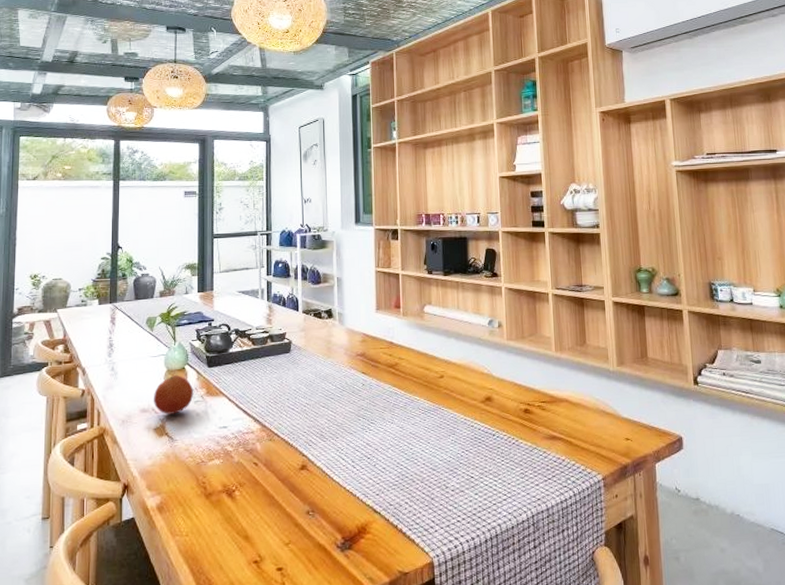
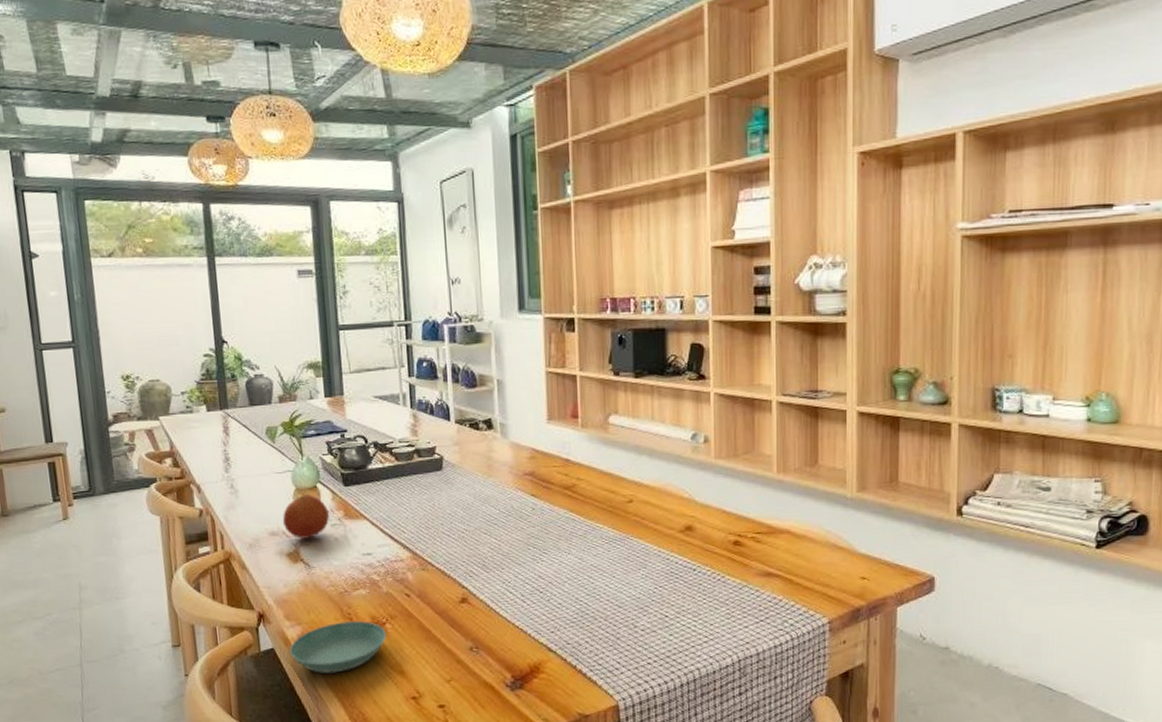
saucer: none [147,489,235,542] -> present [289,621,387,674]

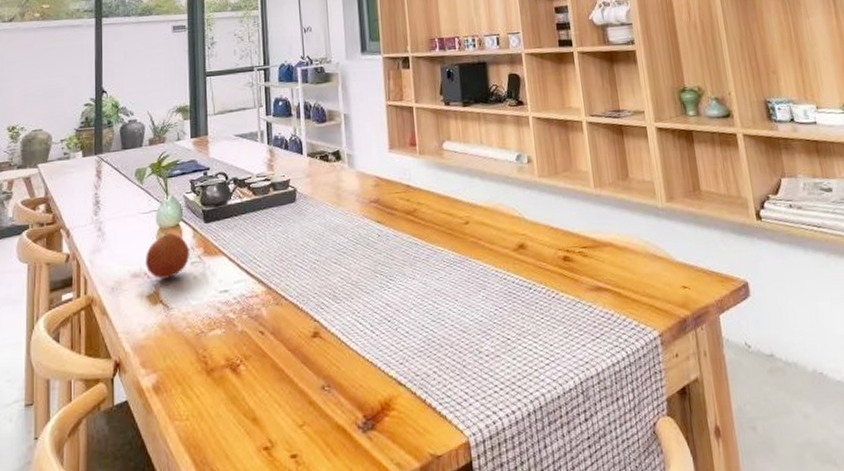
saucer: present [289,621,387,674] -> none [142,364,240,427]

